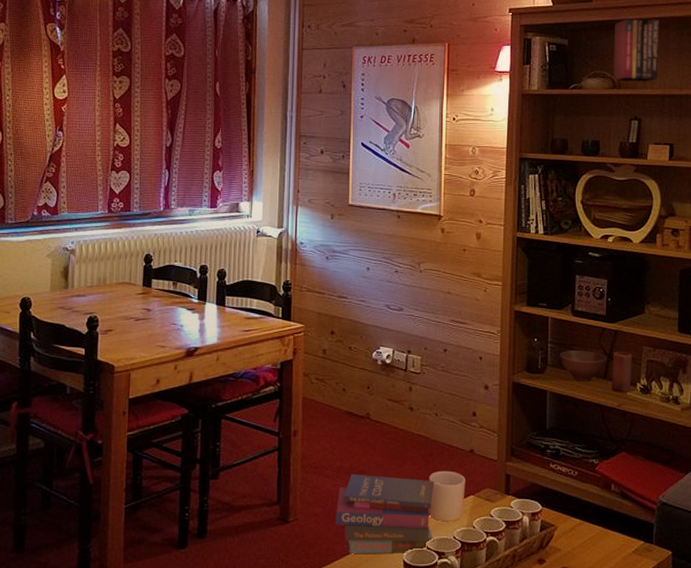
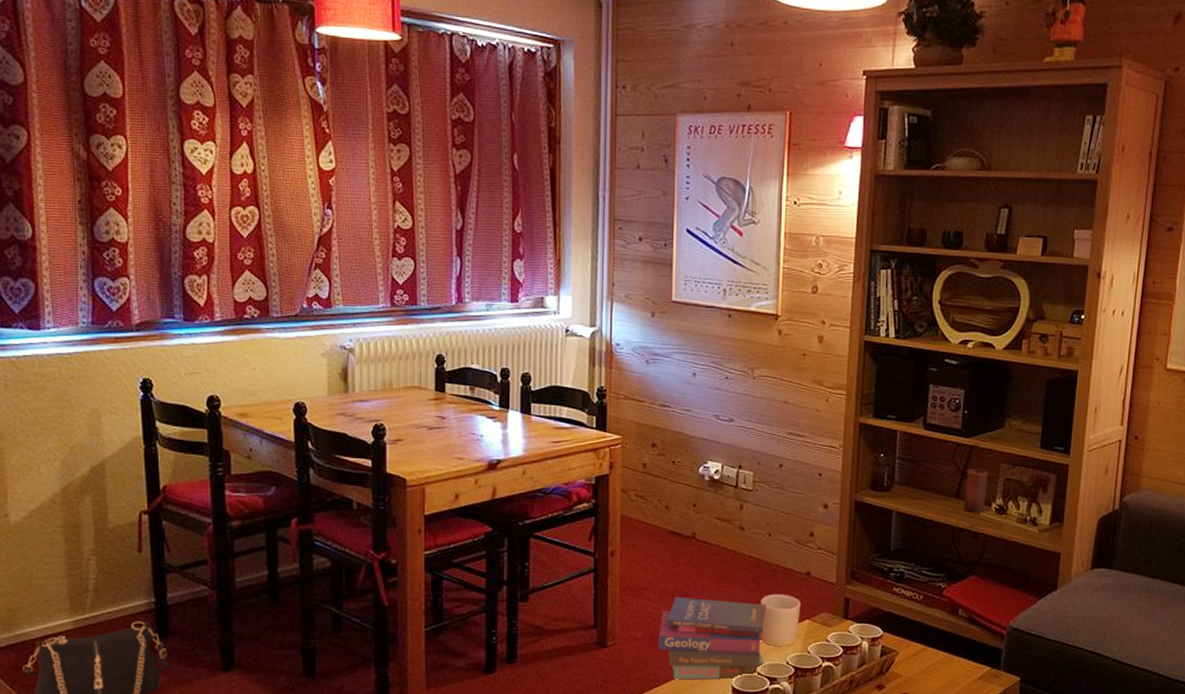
bowl: present [560,350,607,382] -> none [908,466,960,501]
books: present [613,17,660,82] -> none [982,85,1040,163]

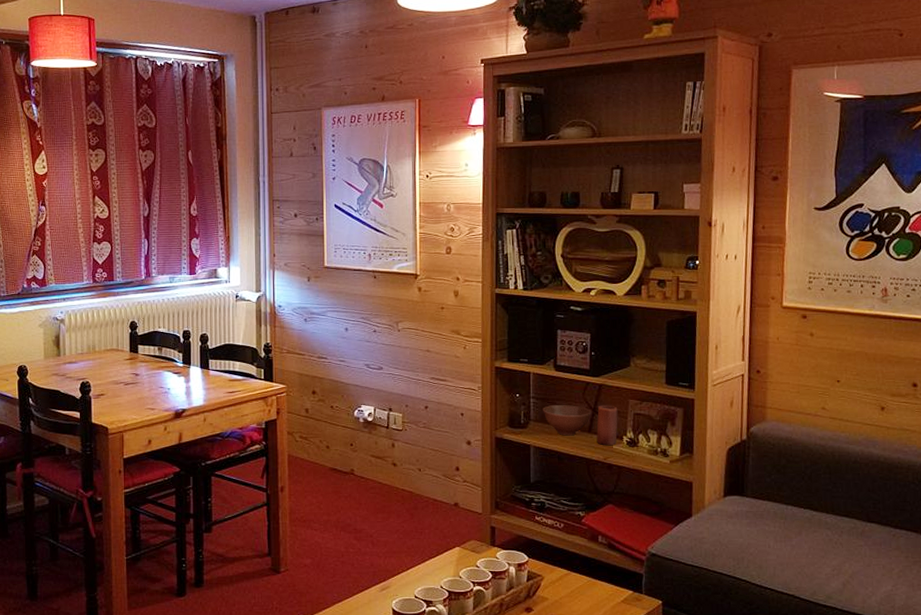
books: present [658,597,767,680] -> none [325,527,421,603]
mug: present [760,594,801,647] -> none [414,523,451,572]
bowl: none [908,466,960,501] -> present [543,404,591,436]

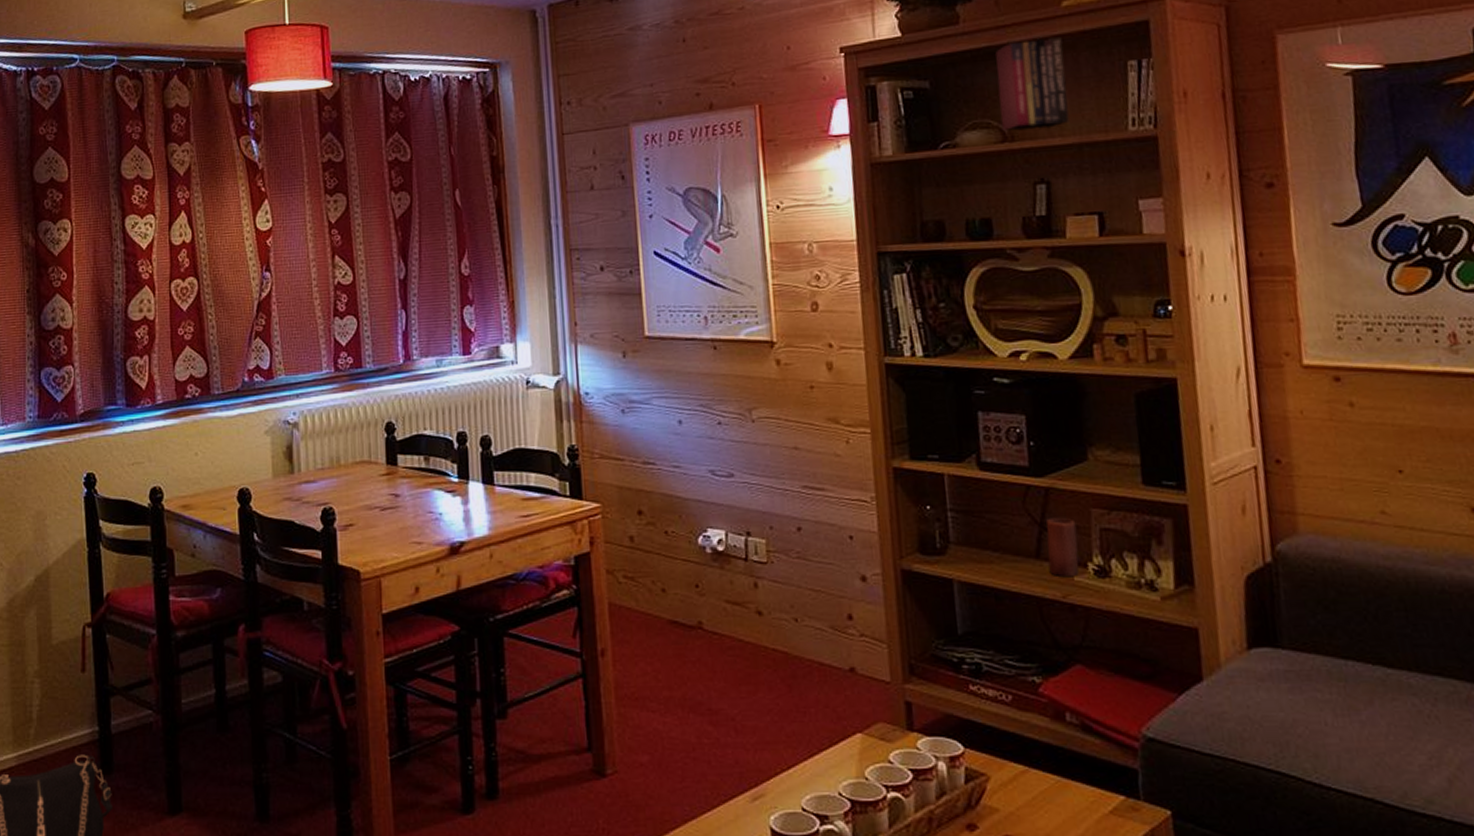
bowl: present [543,404,591,436] -> none [966,518,1038,565]
books: none [592,60,642,129] -> present [995,36,1069,131]

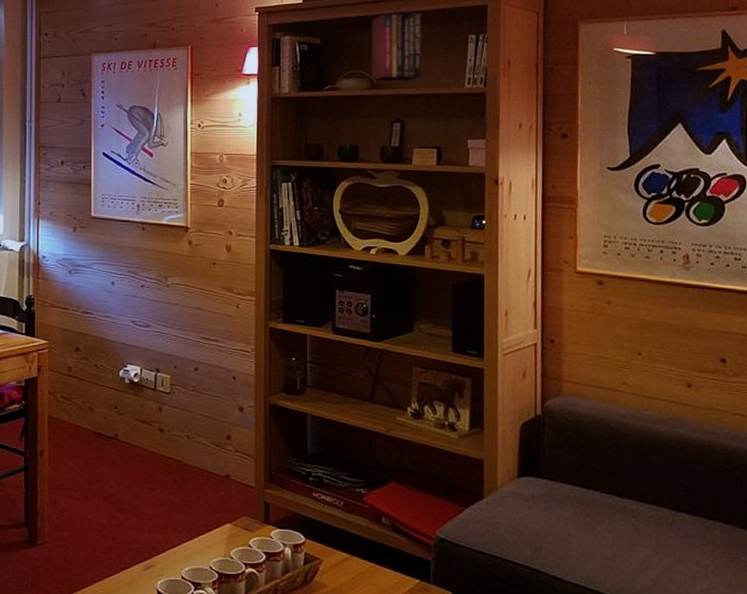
candle: present [1046,517,1079,578] -> none [378,372,402,417]

